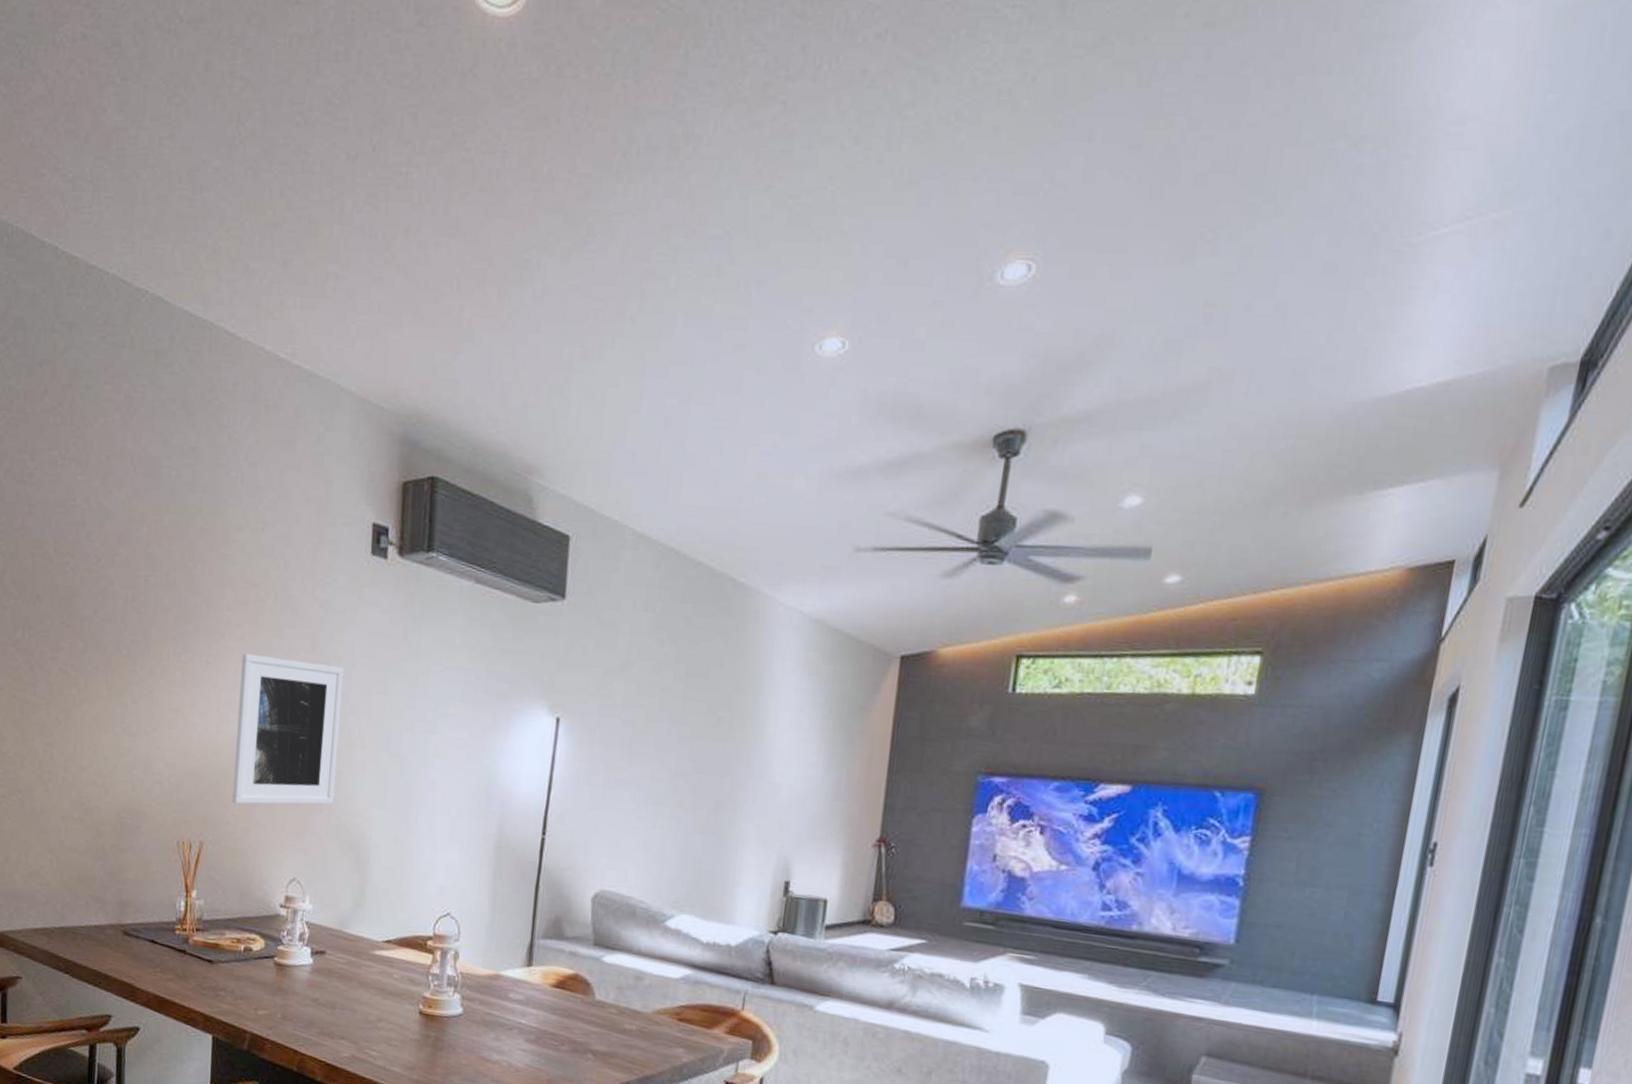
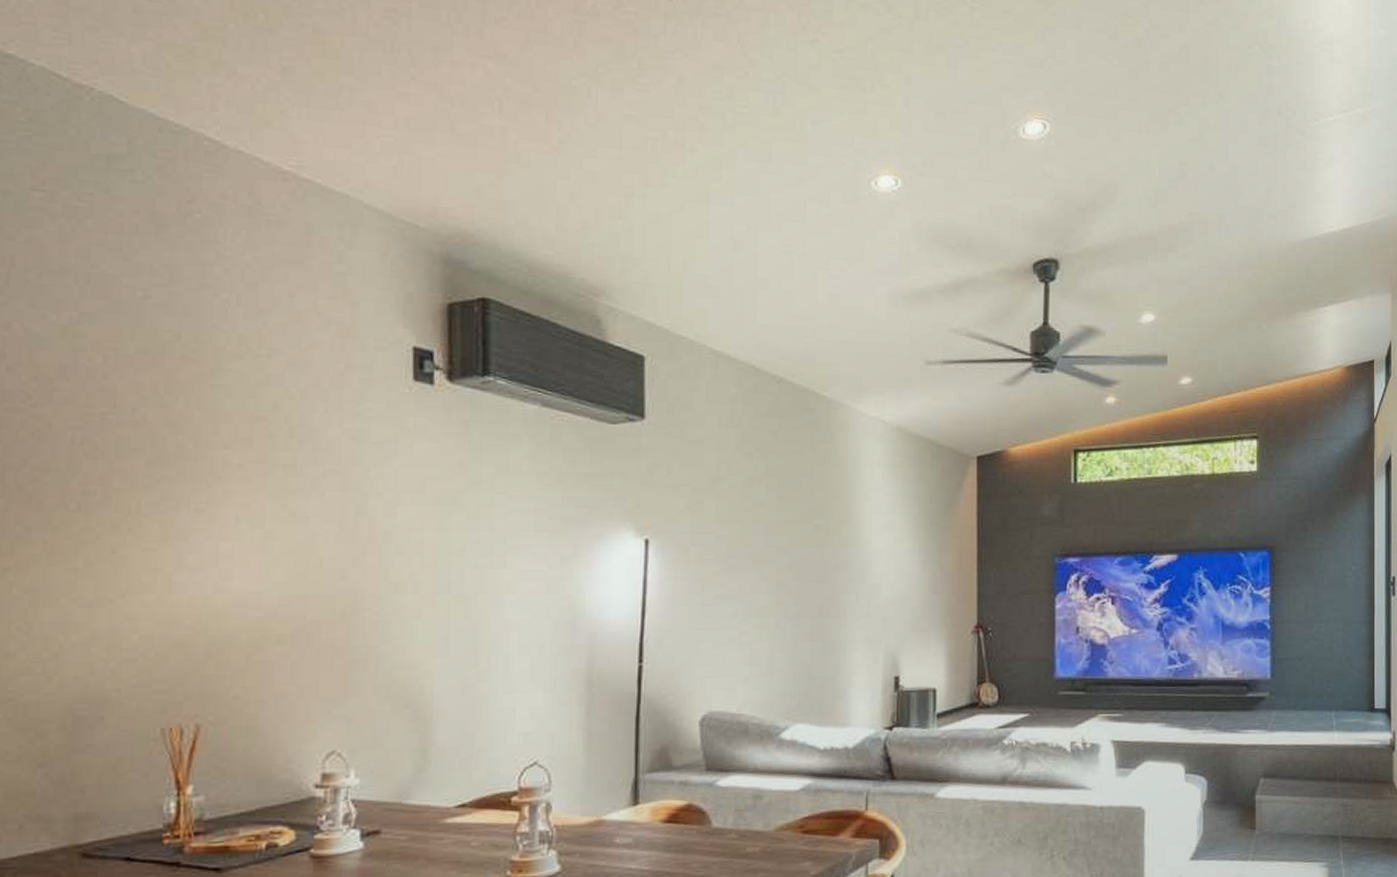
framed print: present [231,654,344,805] -> none [239,498,386,673]

